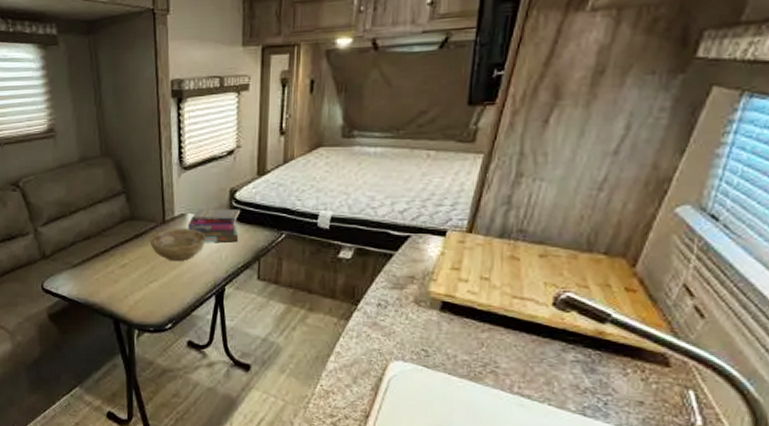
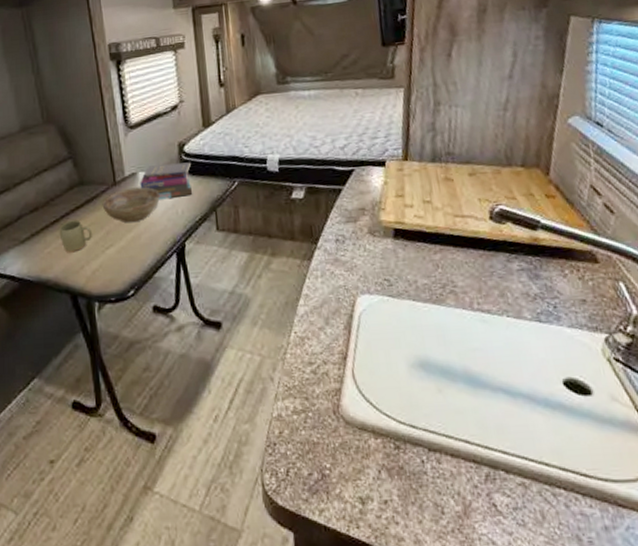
mug: none [108,252,138,282] -> present [59,220,92,253]

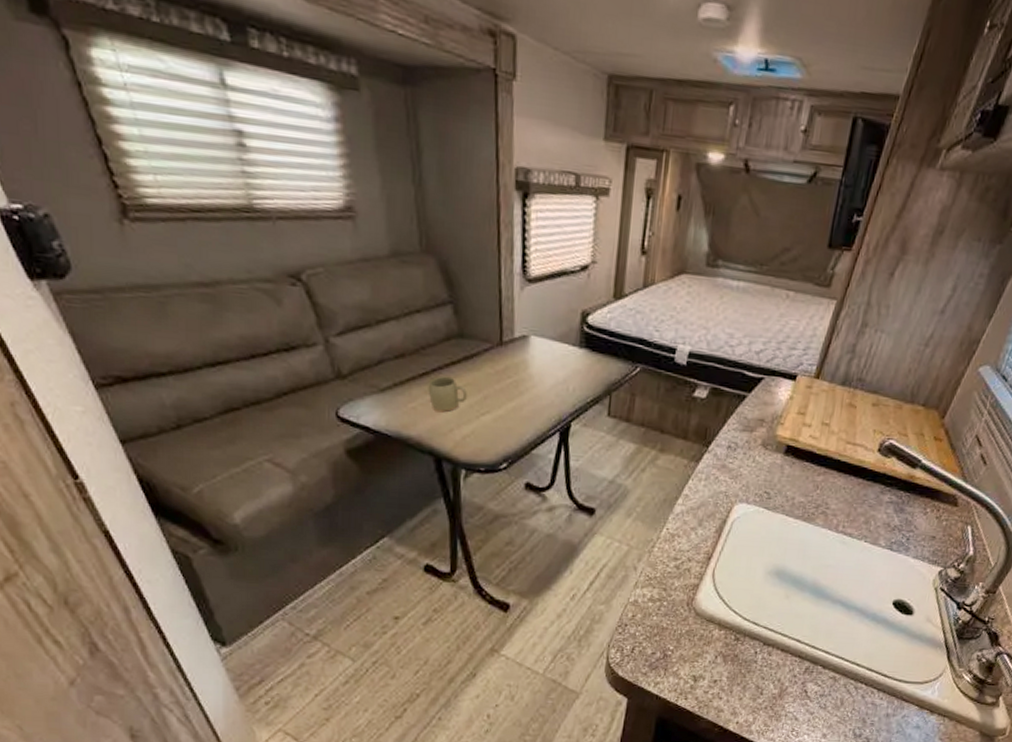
bowl: present [102,186,160,223] -> none [482,351,551,392]
books: present [140,162,192,200] -> none [530,331,592,374]

